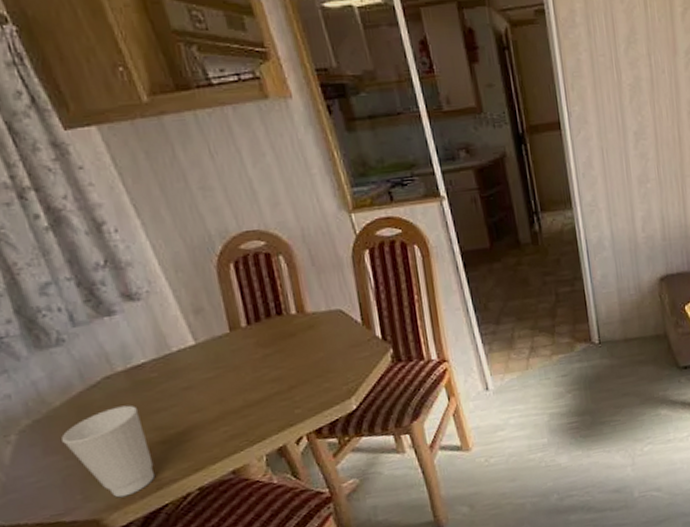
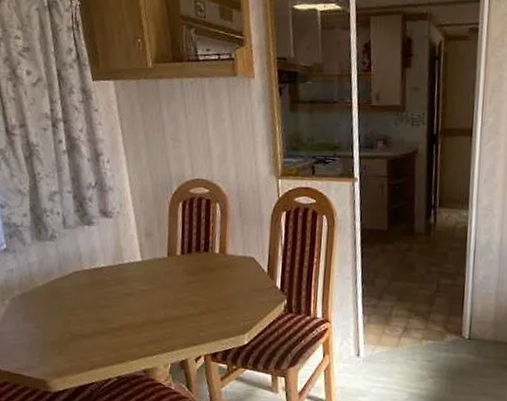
cup: present [61,405,156,498] -> none [37,296,92,368]

